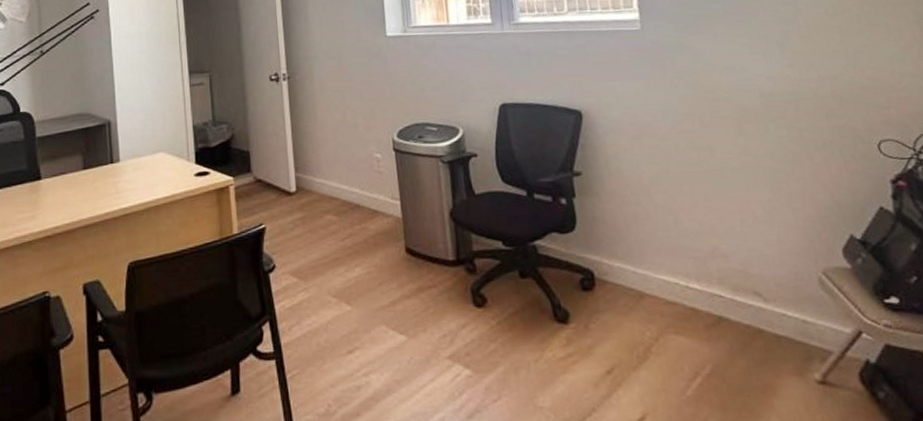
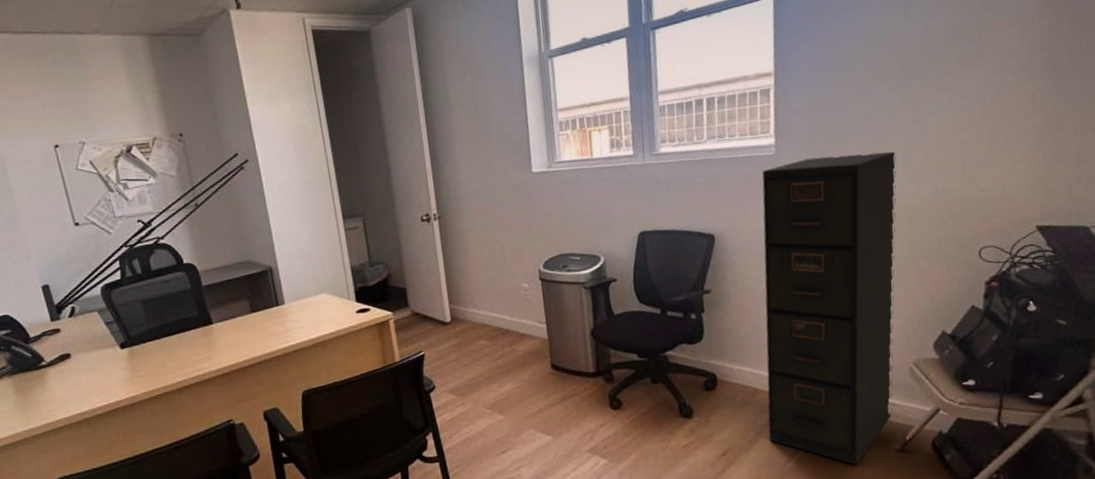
filing cabinet: none [629,32,805,398] -> present [762,152,897,465]

